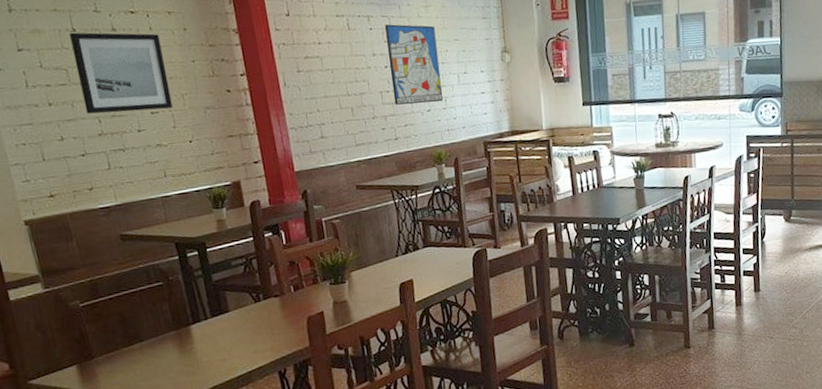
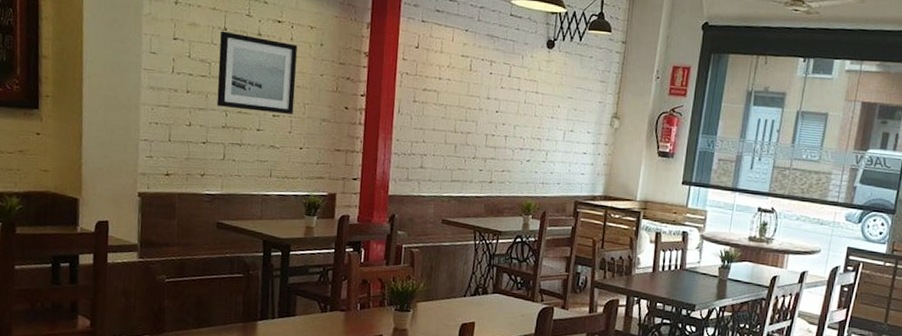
wall art: present [385,24,443,105] -> none [497,72,552,155]

